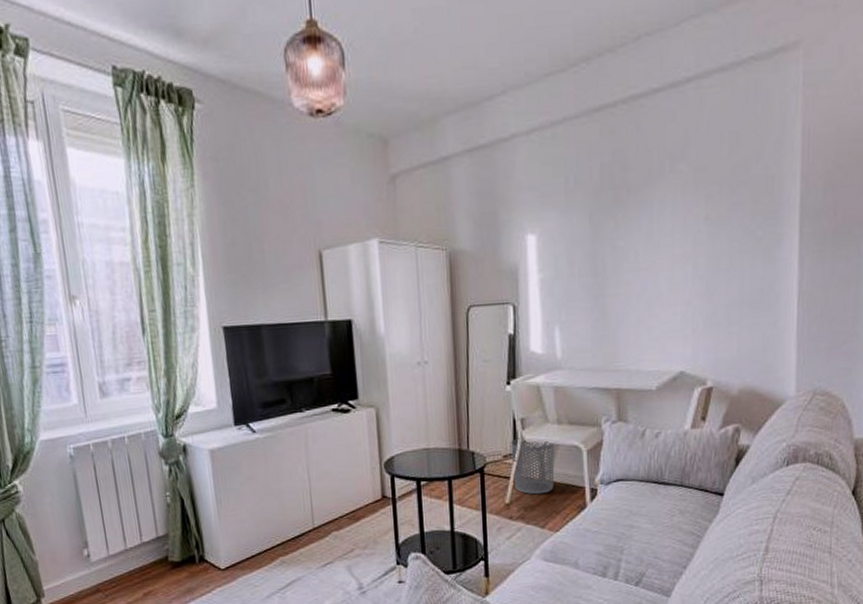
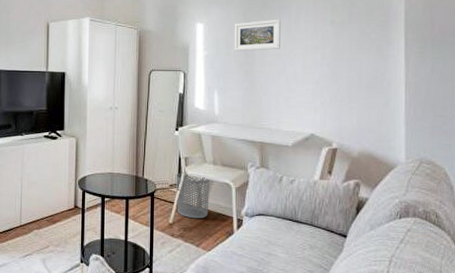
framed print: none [577,219,639,270] -> present [234,19,281,52]

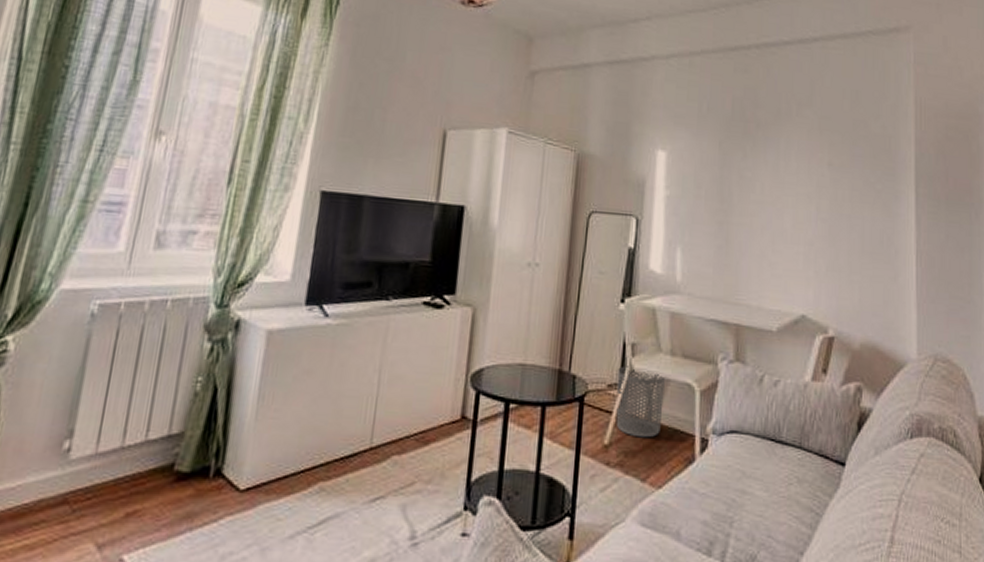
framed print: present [234,19,281,52] -> none [705,153,766,195]

